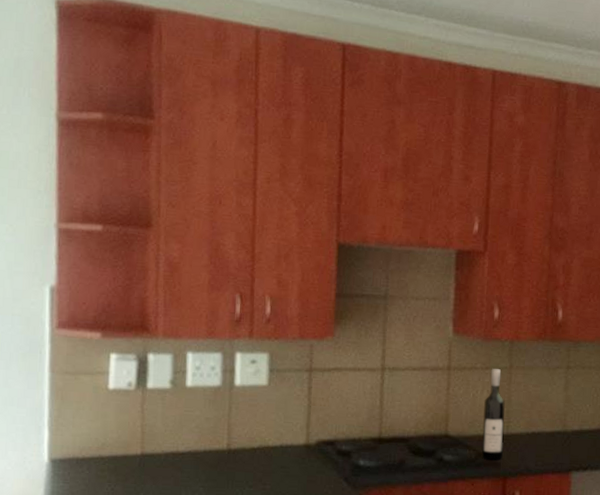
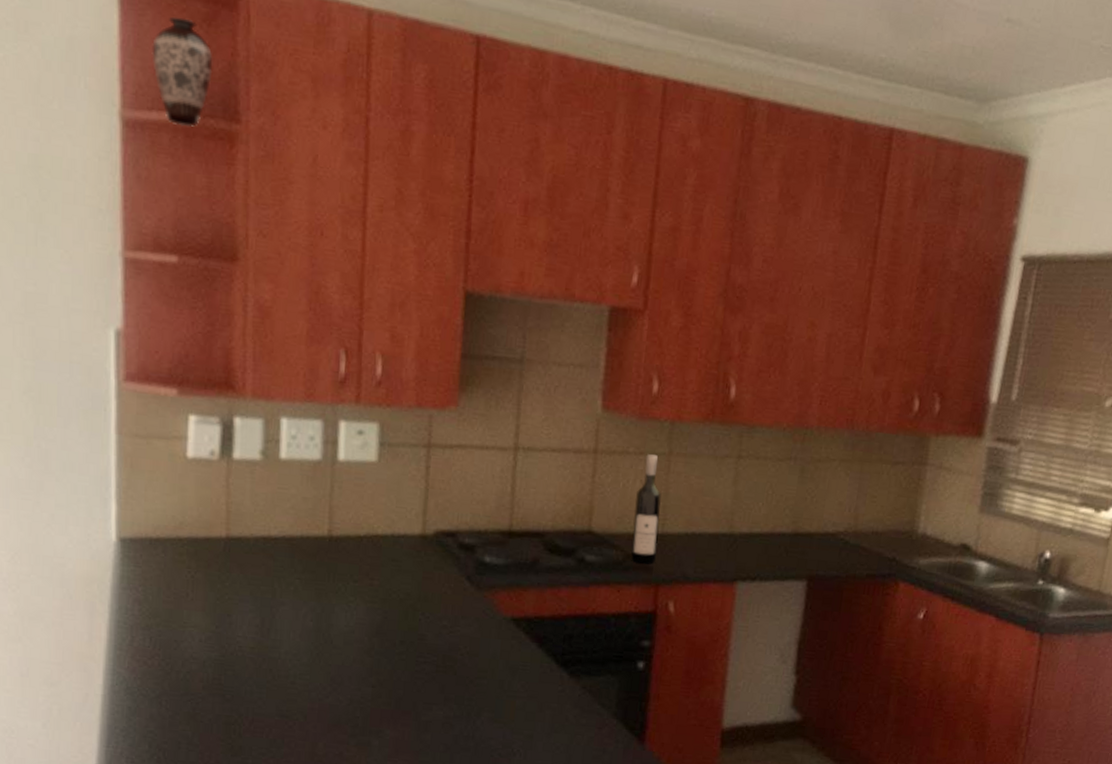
decorative vase: none [83,39,132,123] -> present [151,16,213,127]

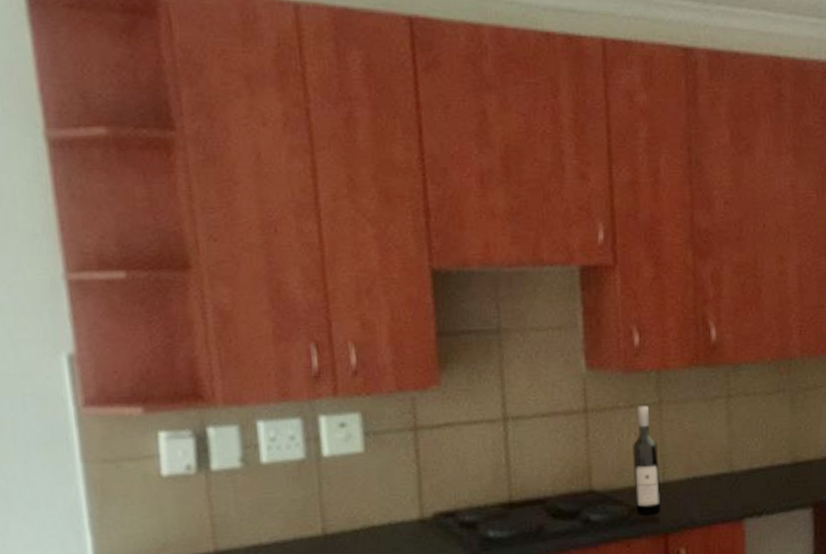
decorative vase: present [151,16,213,127] -> none [70,30,139,140]

